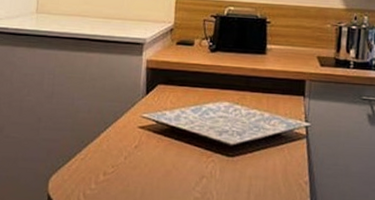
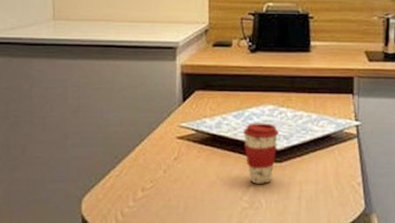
coffee cup: none [200,118,233,176] -> present [244,123,279,184]

